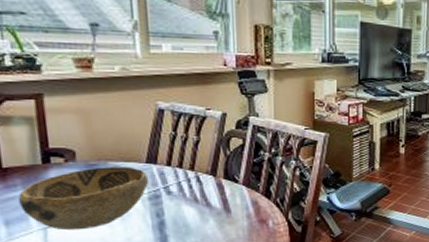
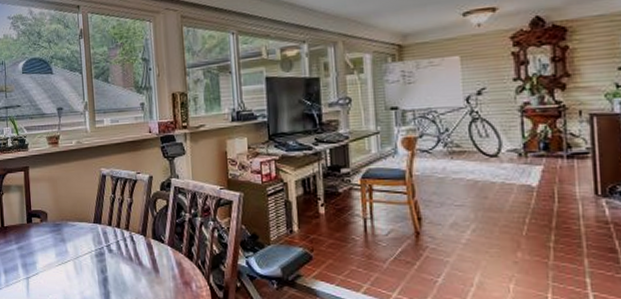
decorative bowl: present [18,166,148,231] -> none [13,226,95,281]

